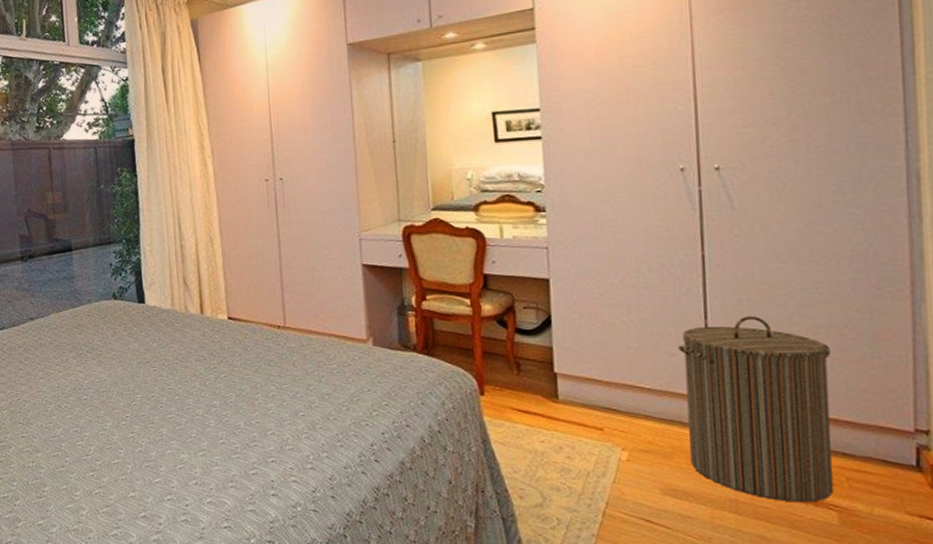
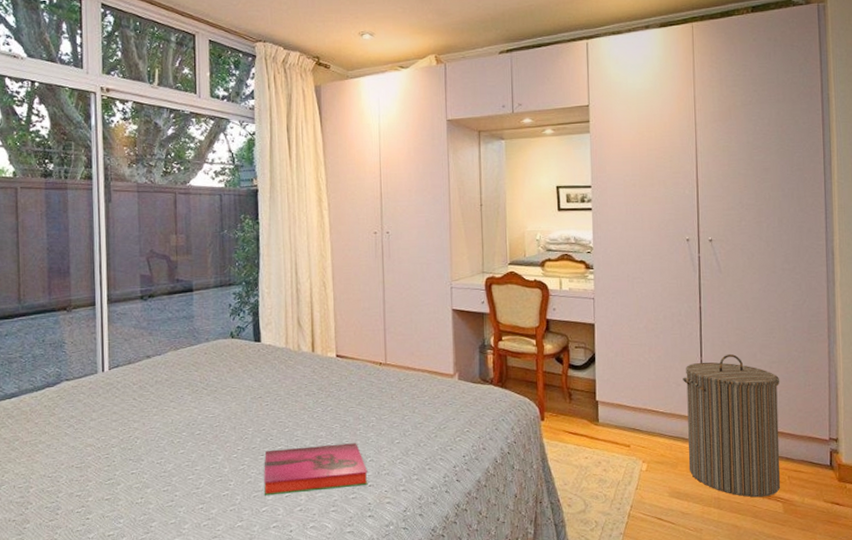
hardback book: none [154,414,270,467] -> present [263,443,368,496]

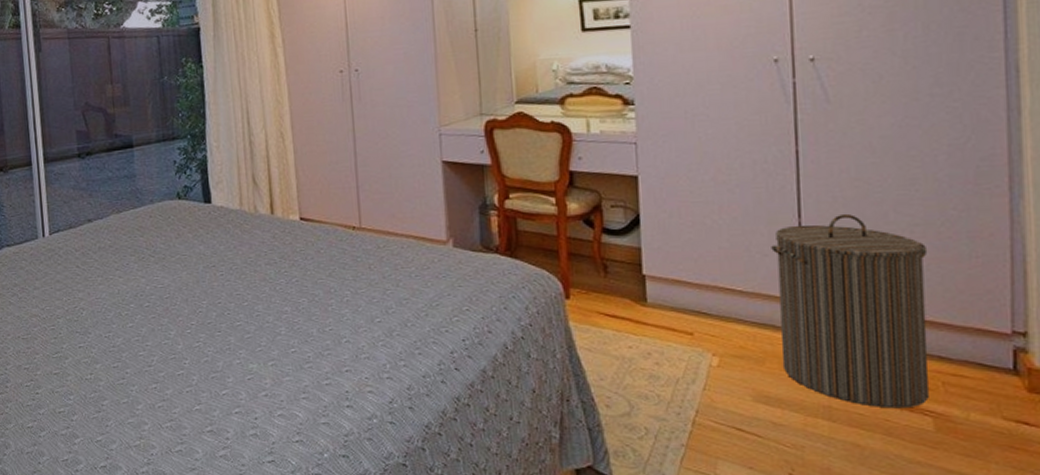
hardback book: present [263,443,368,496] -> none [221,321,345,377]

